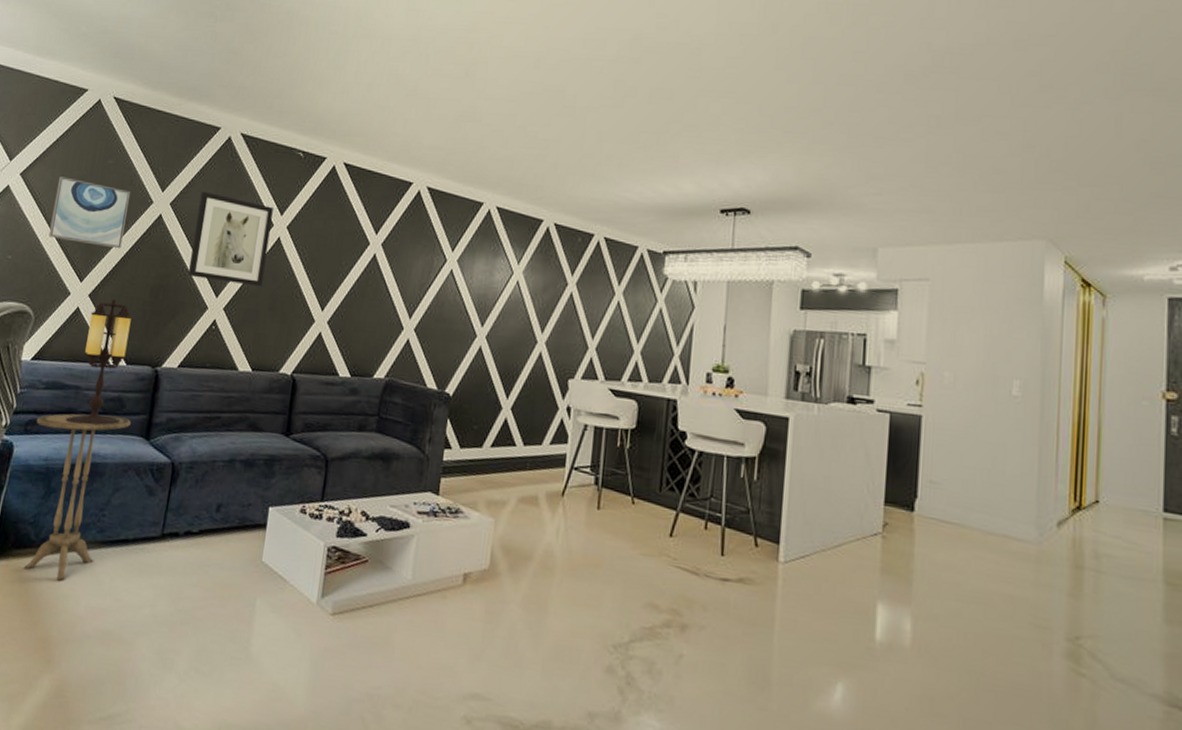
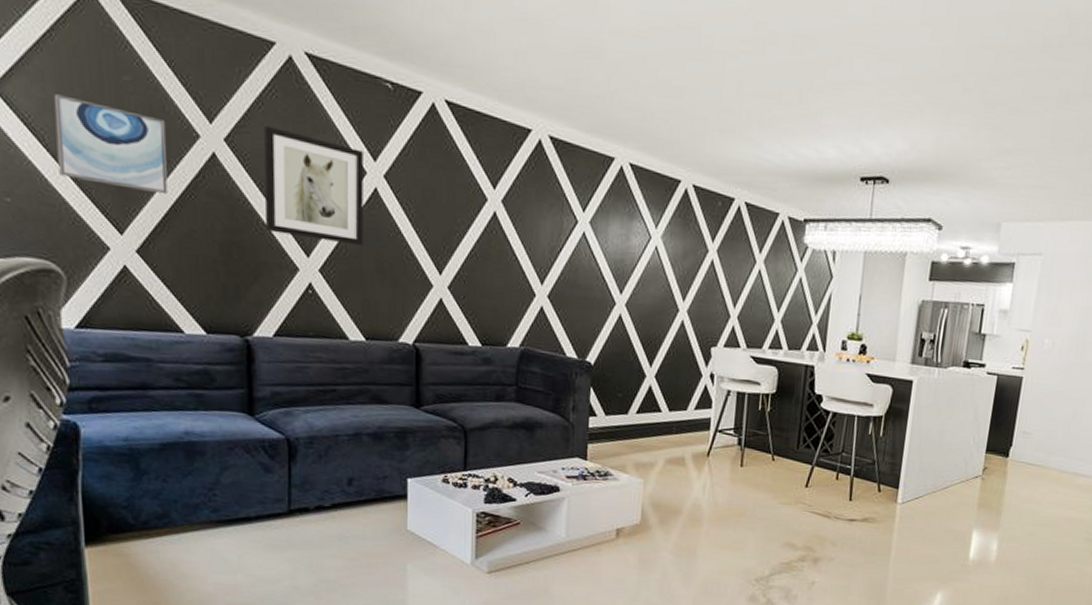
side table: present [24,413,131,581] -> none [101,389,226,562]
table lamp: present [65,298,132,426] -> none [140,256,213,402]

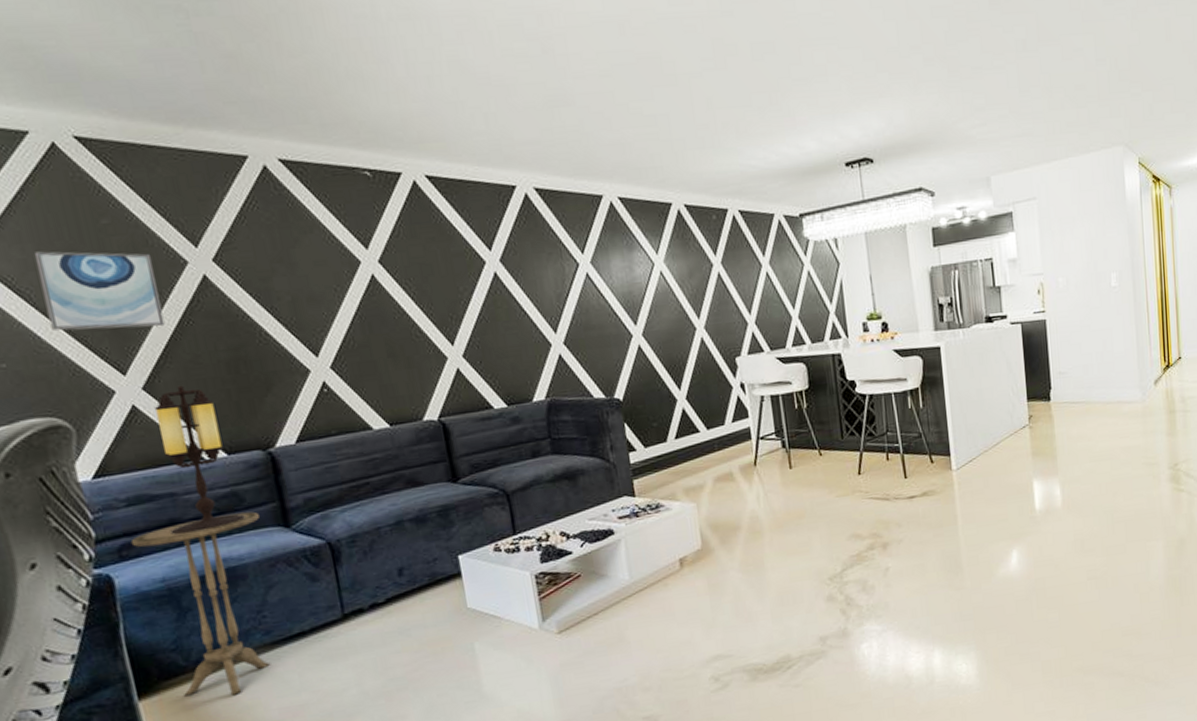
side table: none [101,389,226,562] -> present [130,511,271,697]
table lamp: none [140,256,213,402] -> present [155,385,245,535]
wall art: present [264,125,363,246] -> none [250,237,370,341]

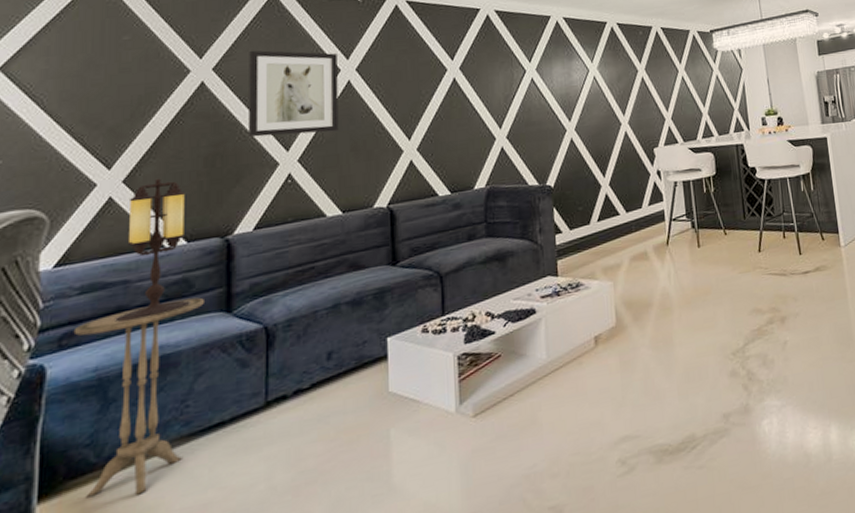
wall art: present [34,251,165,331] -> none [54,62,160,131]
wall art: none [250,237,370,341] -> present [247,50,339,138]

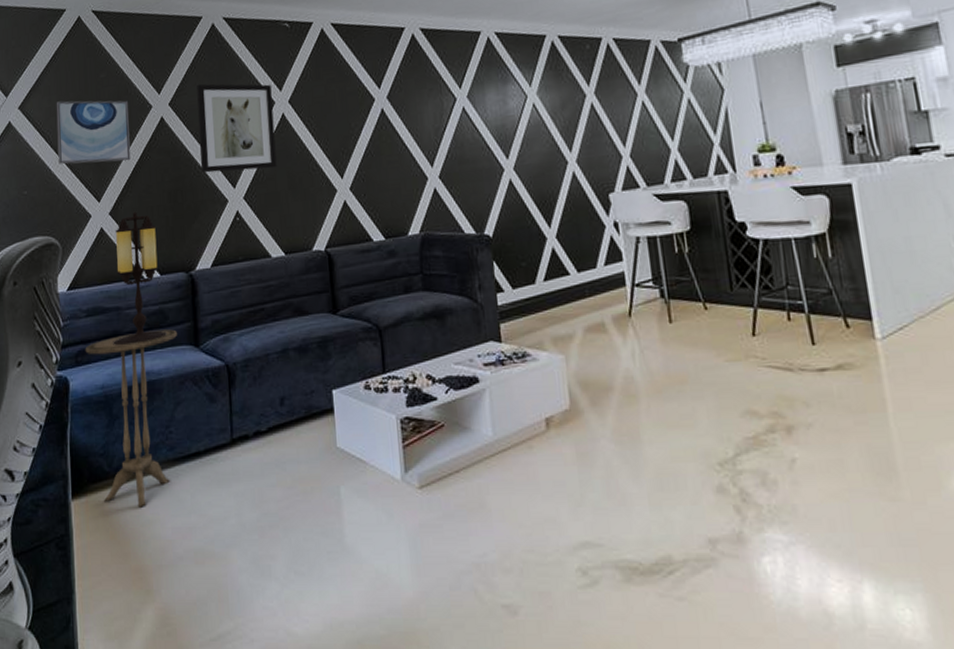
wall art: none [54,62,160,131] -> present [56,100,131,165]

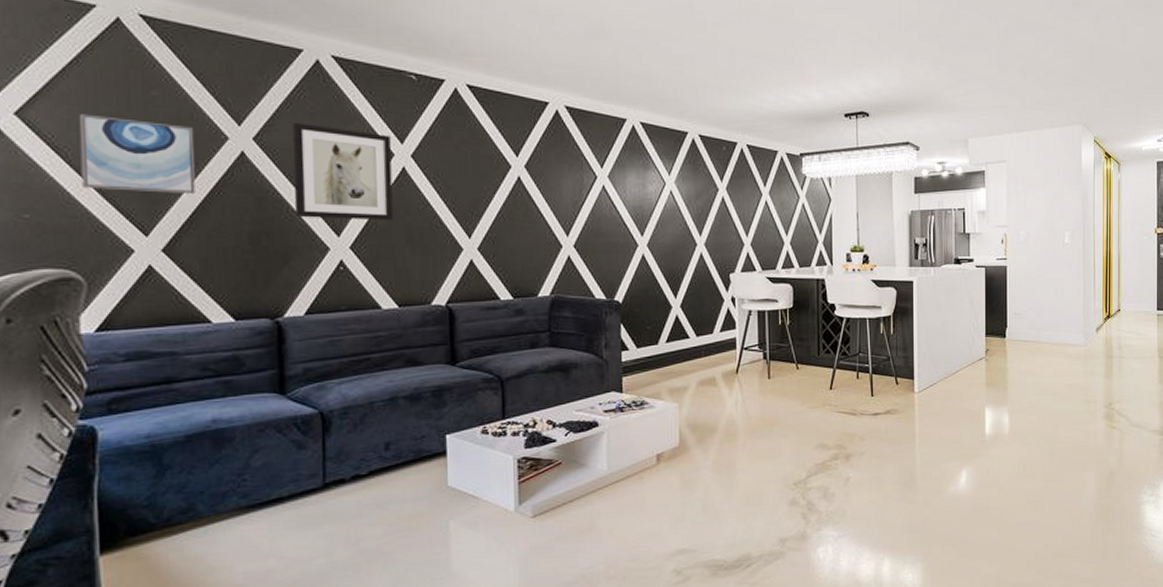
side table: present [85,329,177,507] -> none [122,376,256,556]
table lamp: present [113,211,167,346] -> none [164,251,242,393]

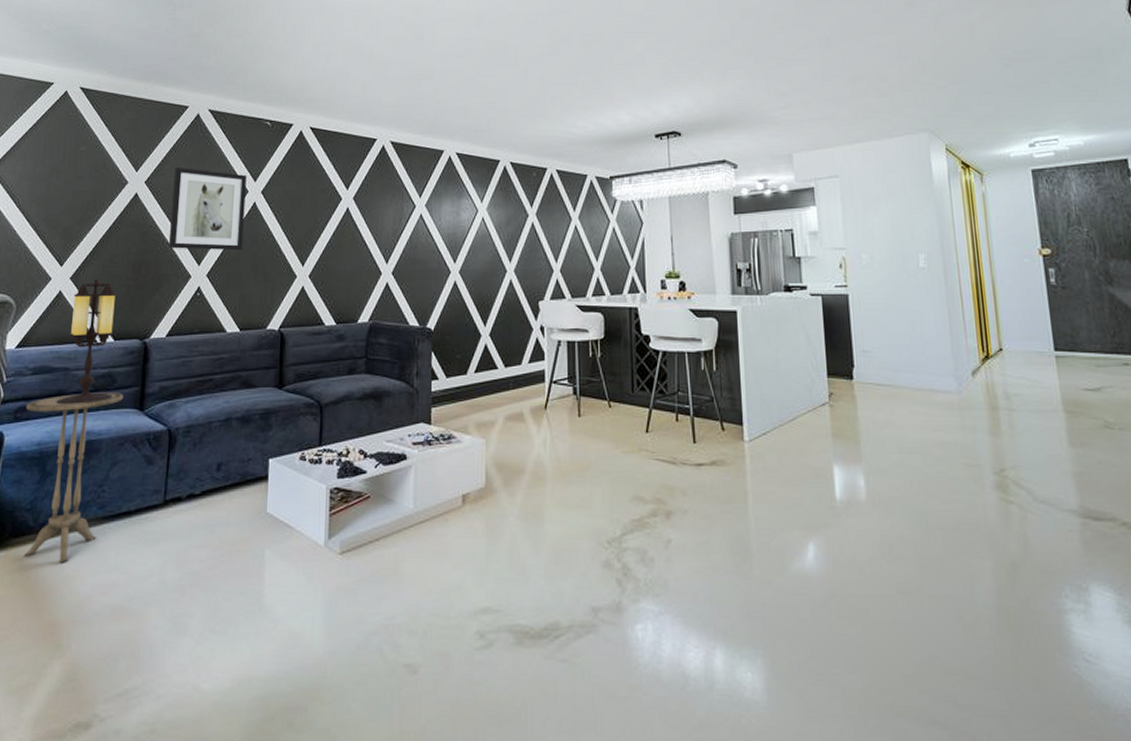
wall art: present [78,114,195,195] -> none [25,167,105,231]
side table: none [122,376,256,556] -> present [24,392,123,563]
table lamp: none [164,251,242,393] -> present [56,278,116,405]

